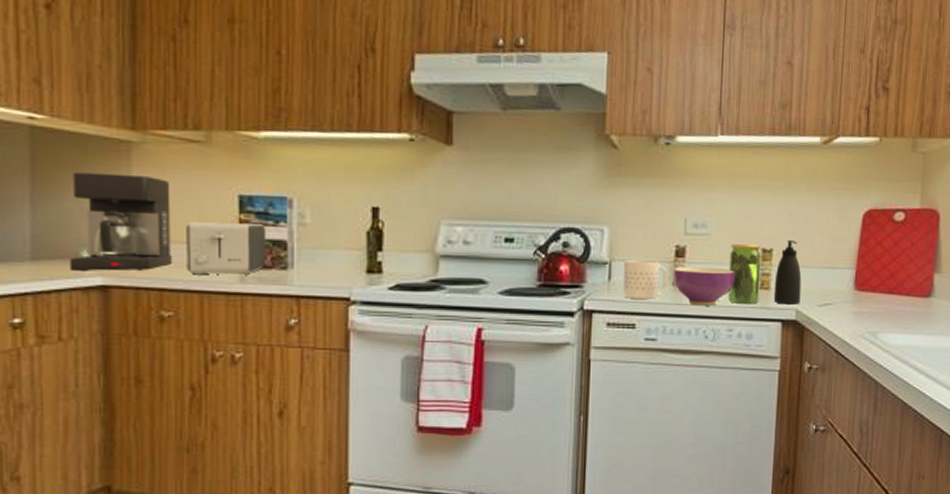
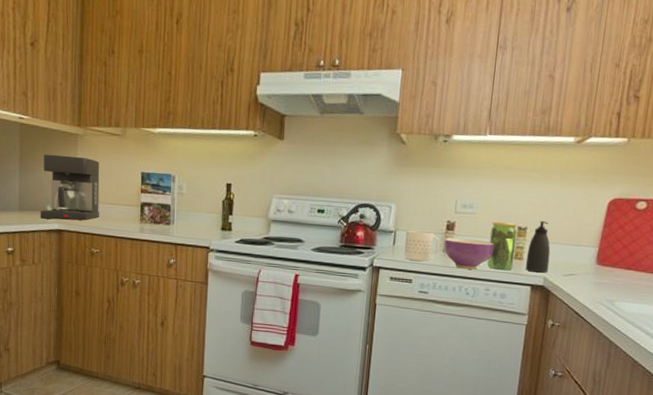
toaster: present [186,222,267,276] -> none [108,189,157,228]

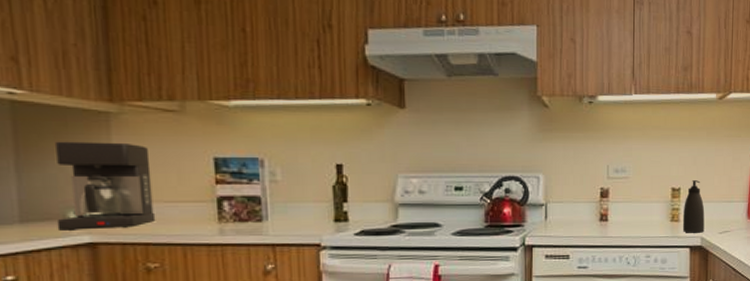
mug: present [404,230,440,261] -> none [558,201,594,234]
bowl: present [443,237,495,270] -> none [598,205,651,237]
jar: present [486,222,517,270] -> none [644,185,671,234]

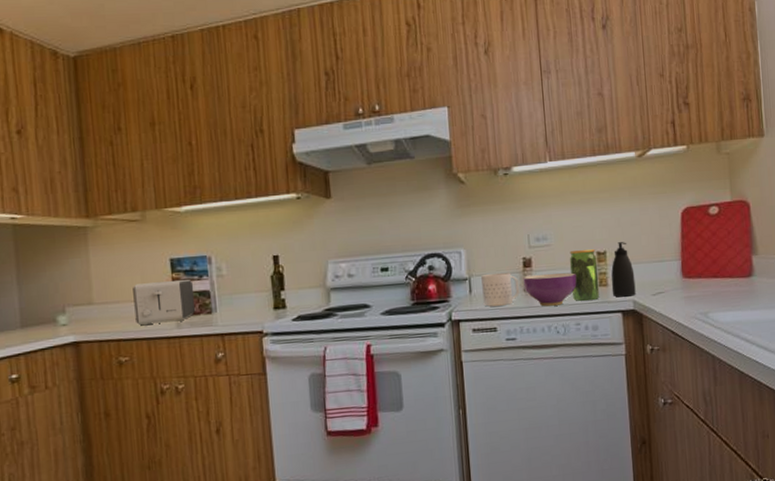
coffee maker: present [55,141,156,231] -> none [46,252,125,333]
toaster: none [166,181,243,230] -> present [133,279,196,326]
mug: none [558,201,594,234] -> present [481,272,519,307]
bowl: none [598,205,651,237] -> present [522,272,577,307]
jar: none [644,185,671,234] -> present [569,249,600,301]

